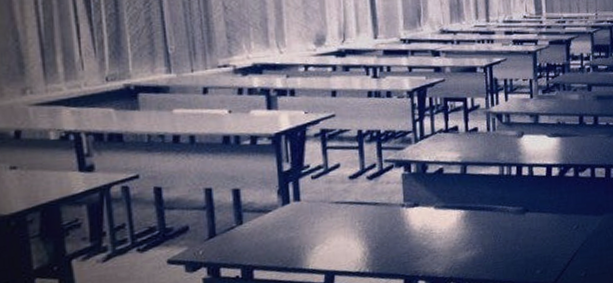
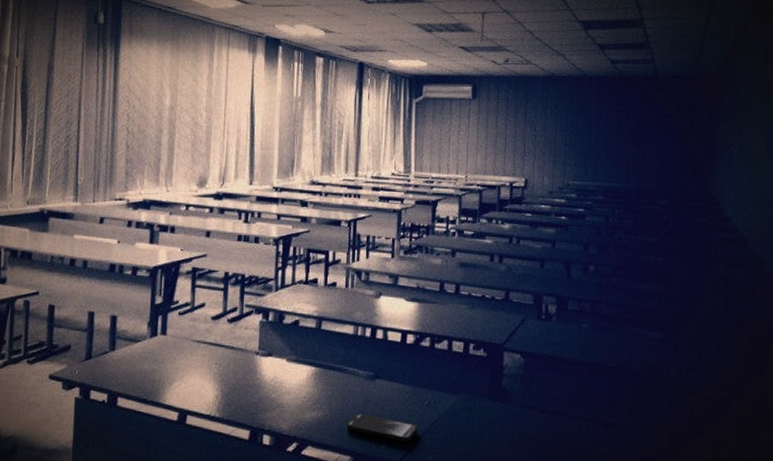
smartphone: none [501,245,569,265] -> present [346,413,418,442]

